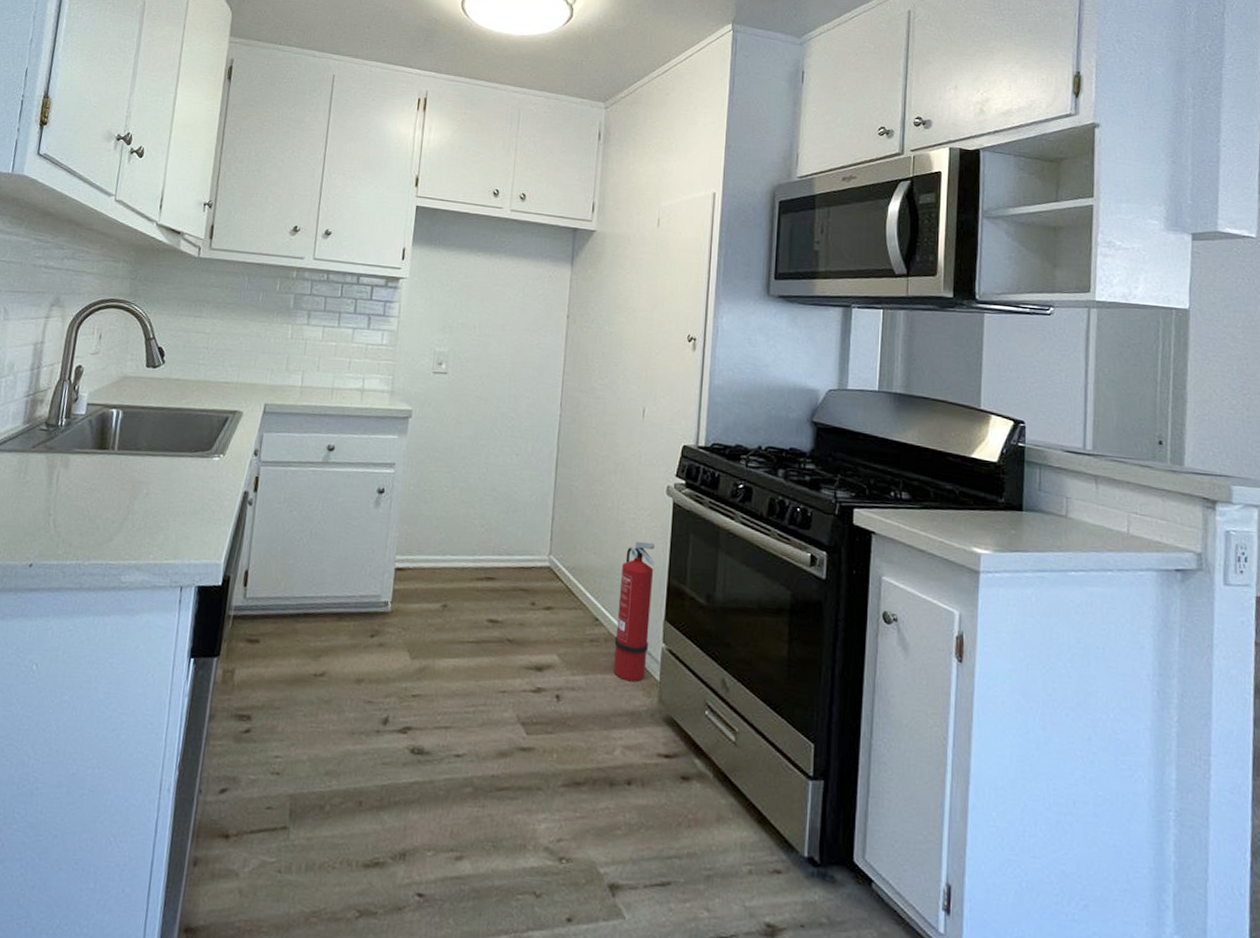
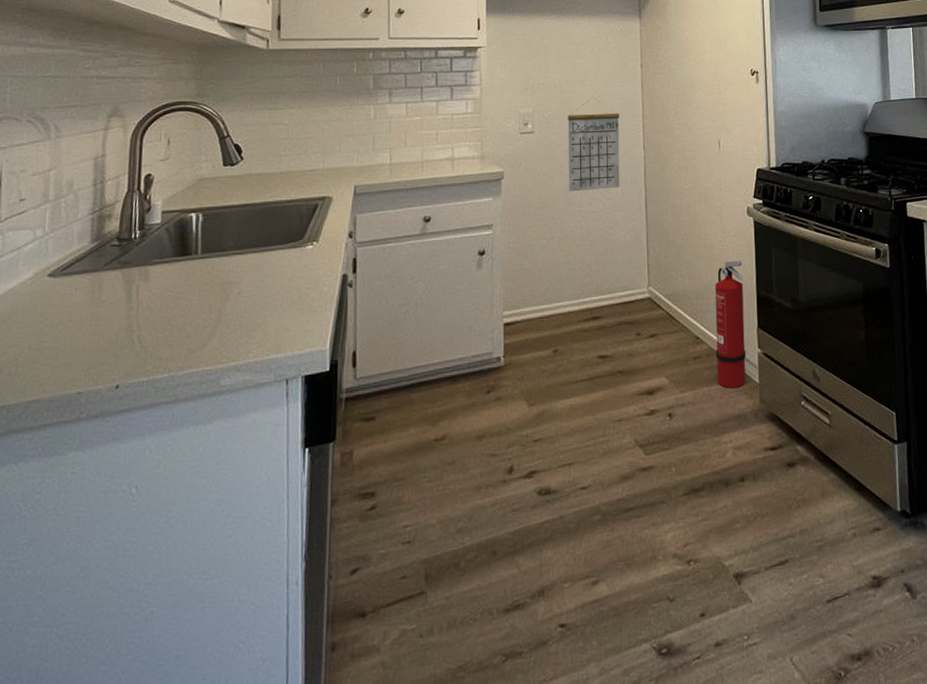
calendar: none [477,344,539,444] -> present [568,98,620,192]

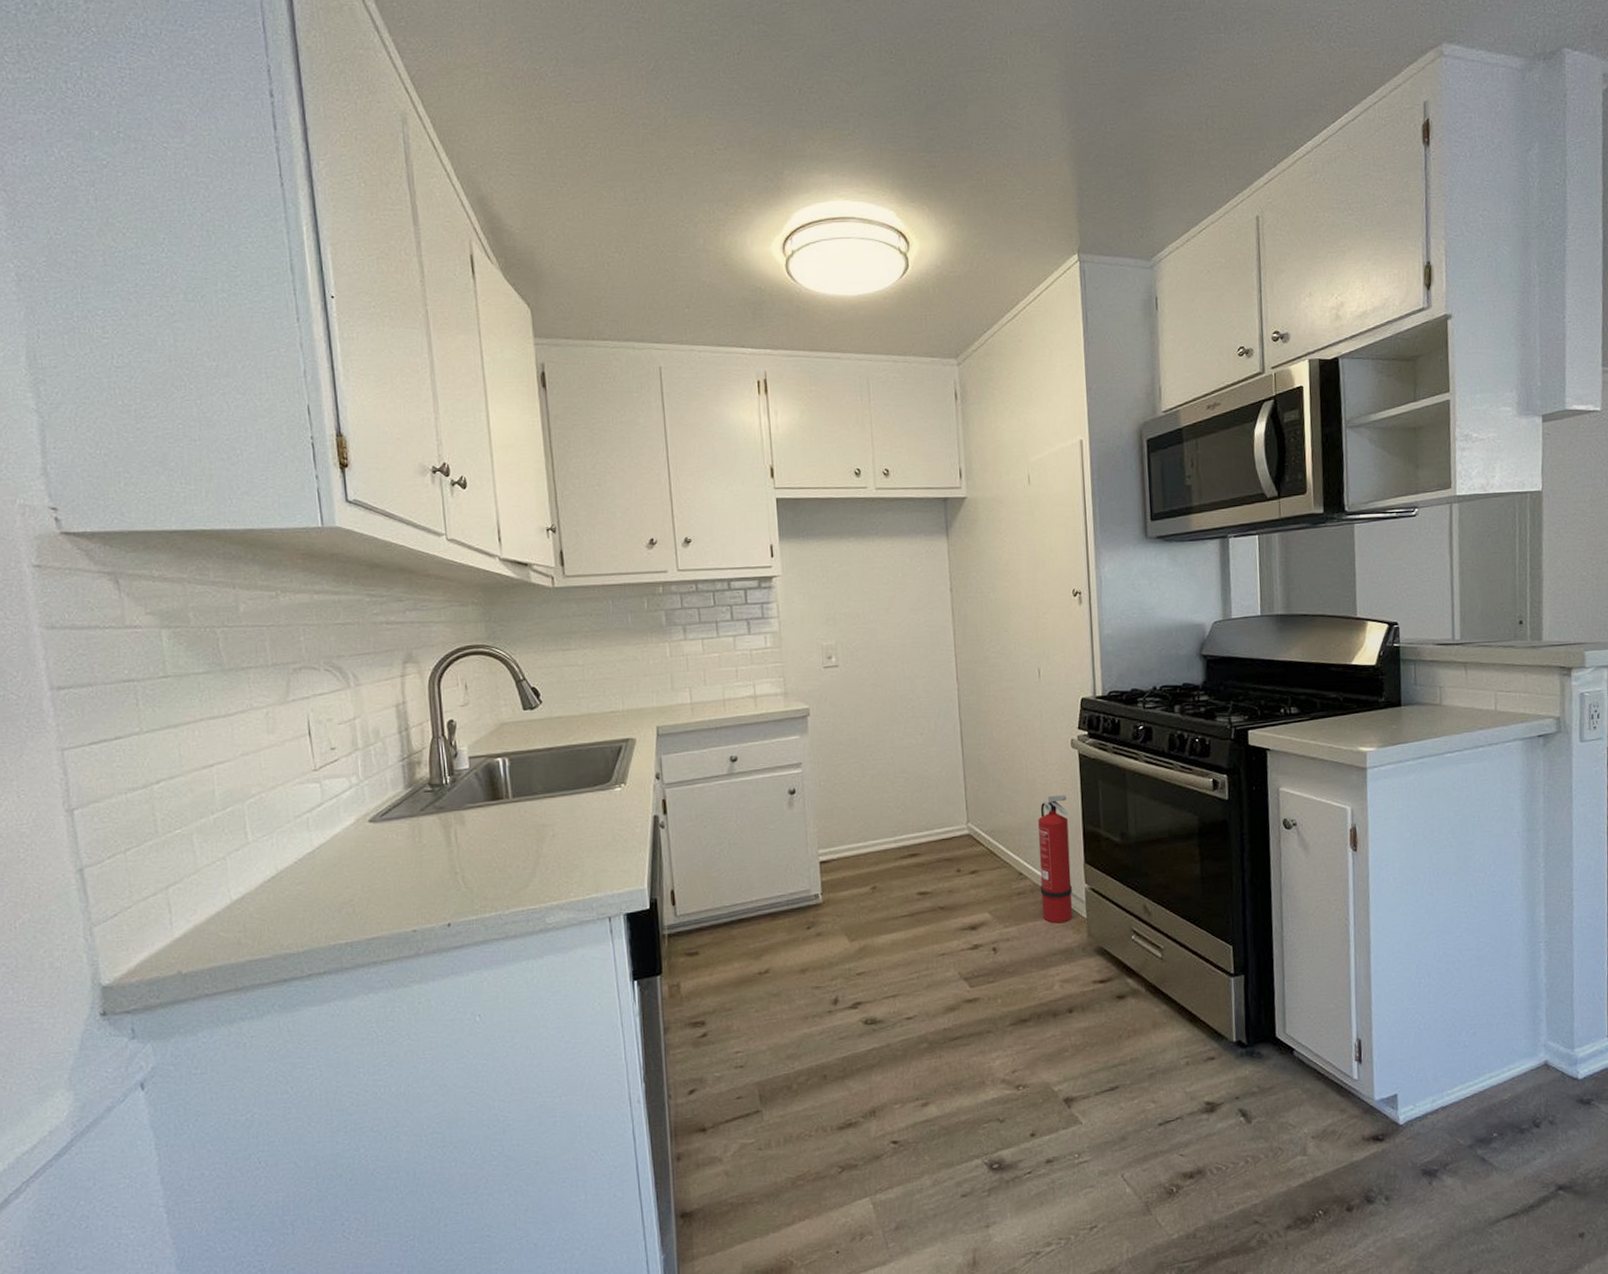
calendar: present [568,98,620,192] -> none [873,627,933,728]

